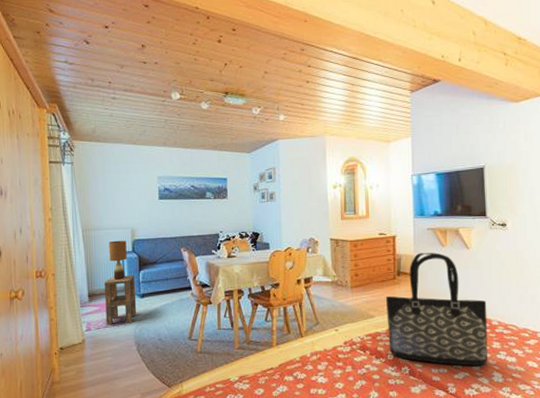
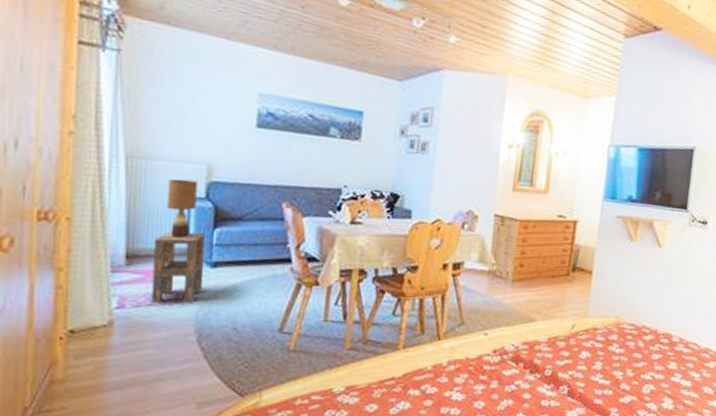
tote bag: present [386,253,488,366] -> none [548,246,671,389]

